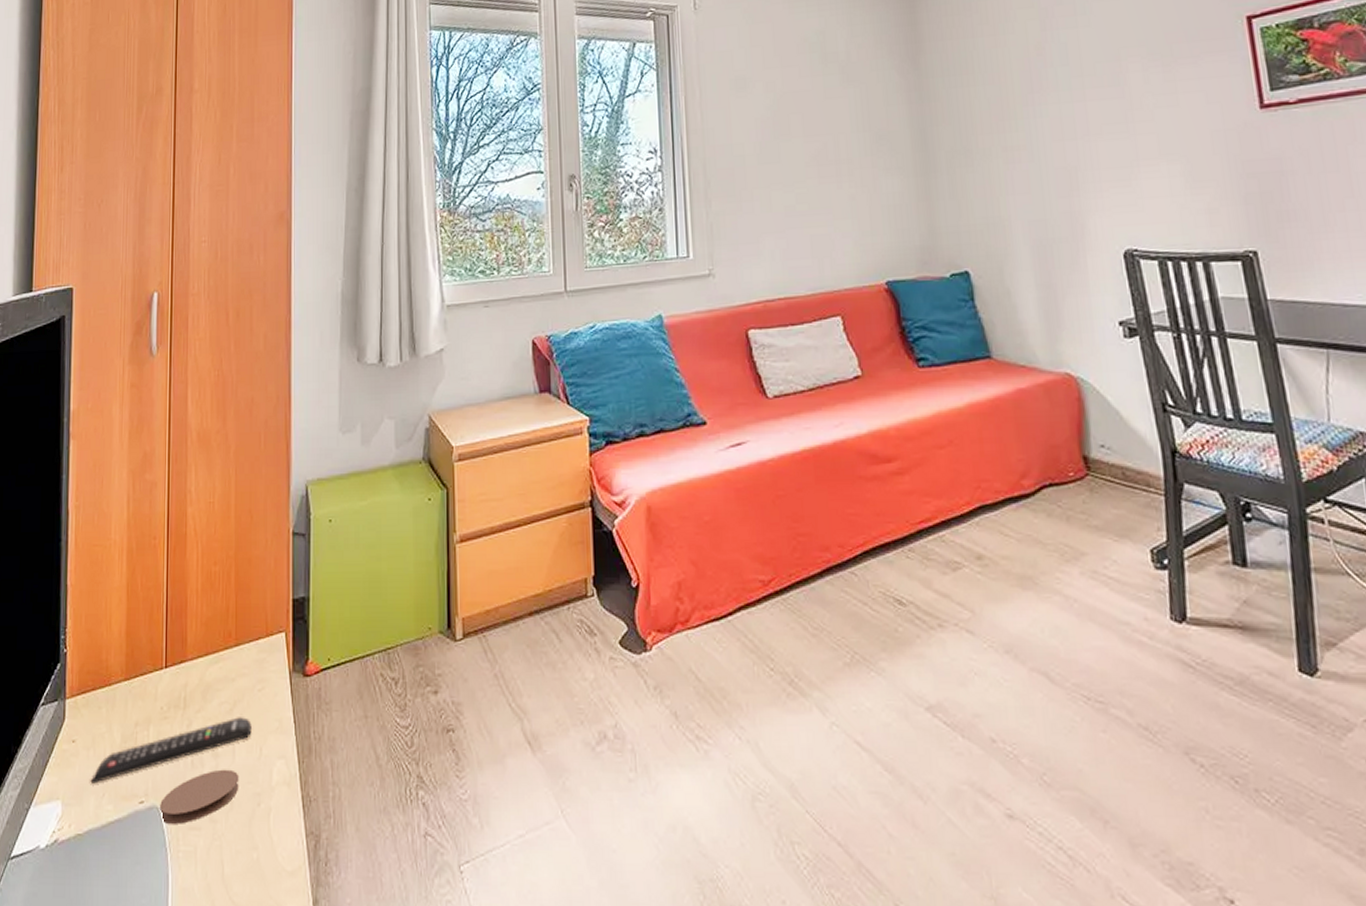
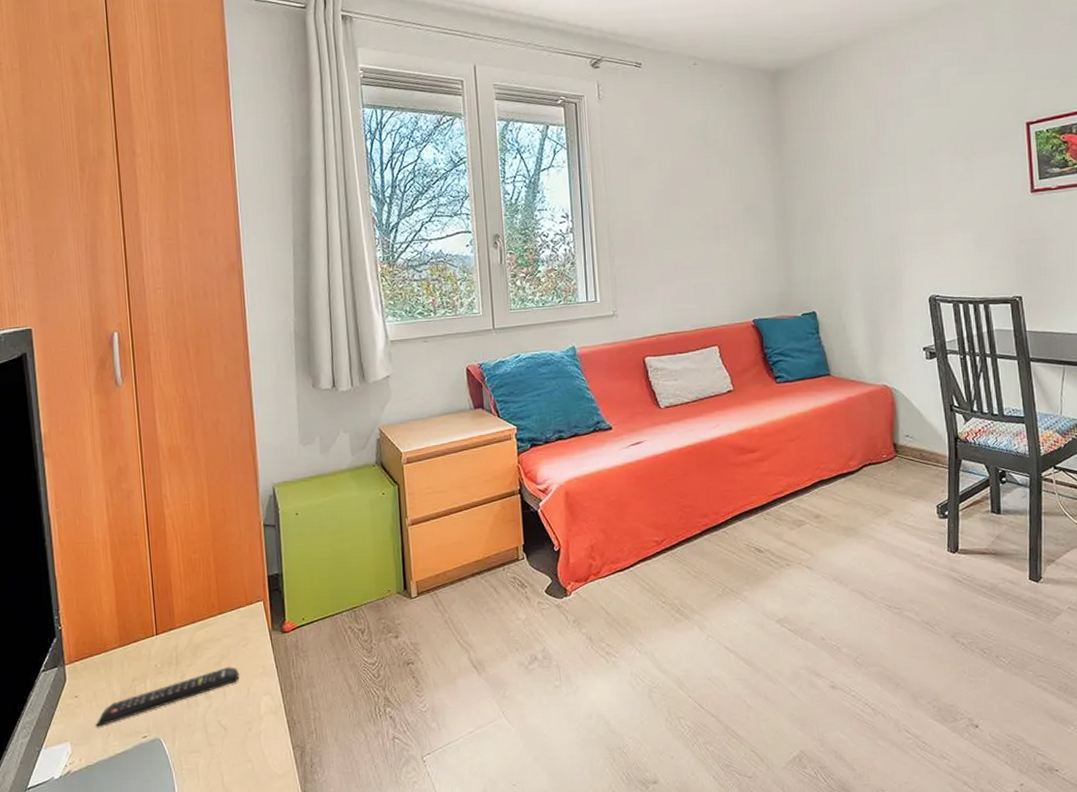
coaster: present [160,769,239,824] -> none [162,706,232,751]

